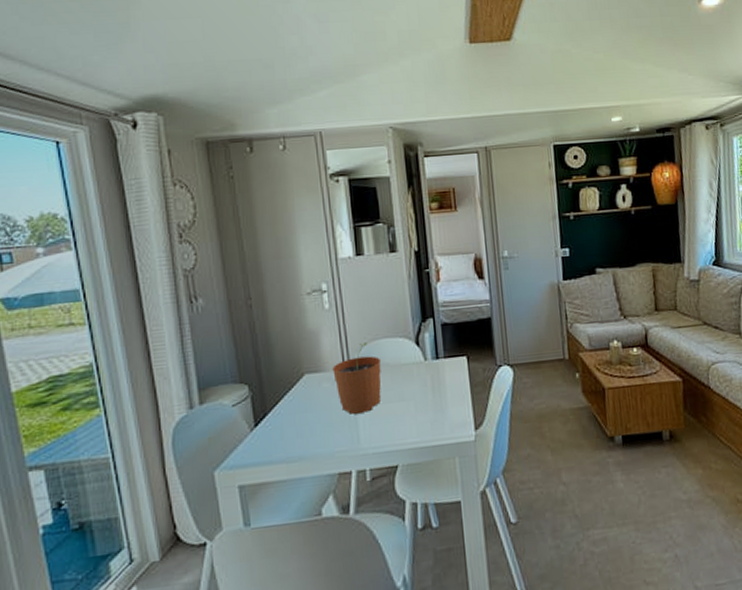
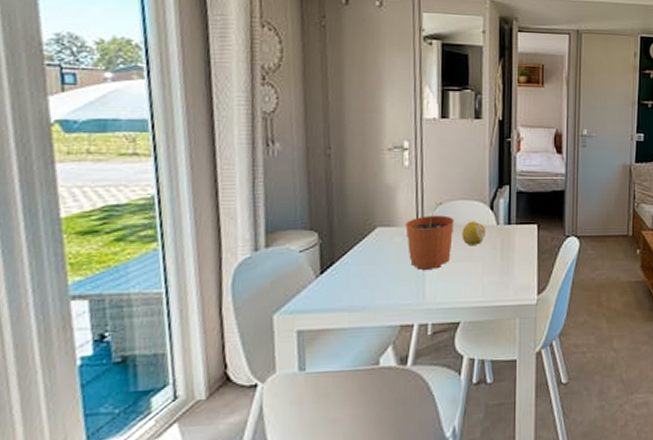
fruit: none [390,358,414,385] -> present [462,221,486,245]

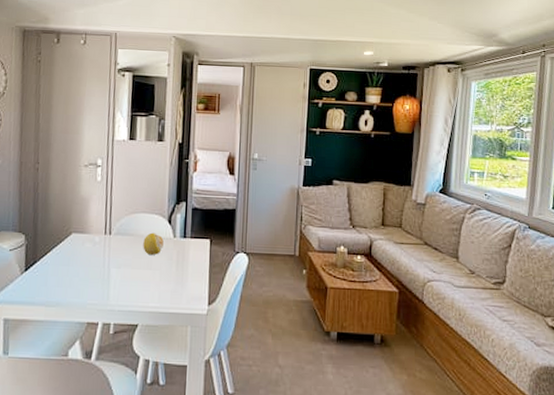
plant pot: present [405,203,454,270] -> none [95,214,137,274]

